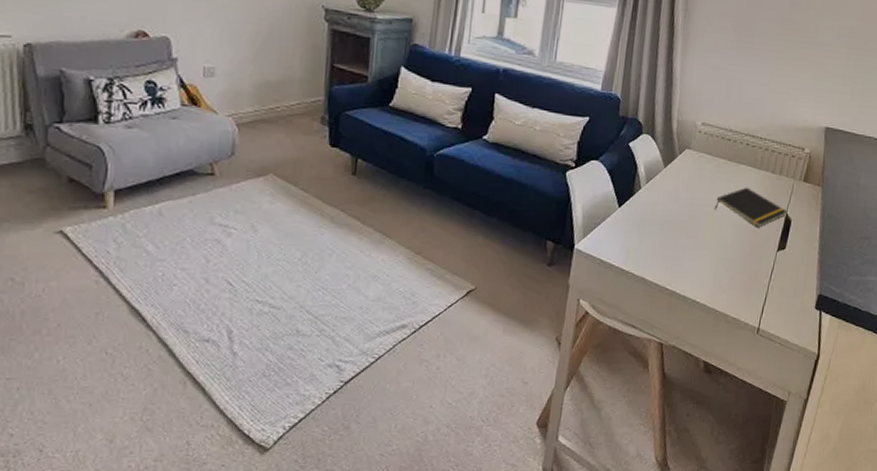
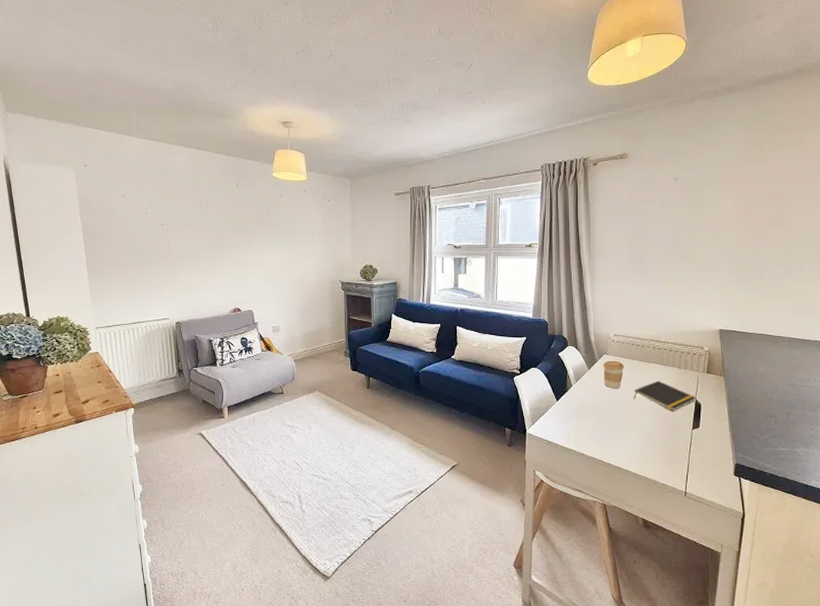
coffee cup: none [681,157,710,195] -> present [602,360,625,389]

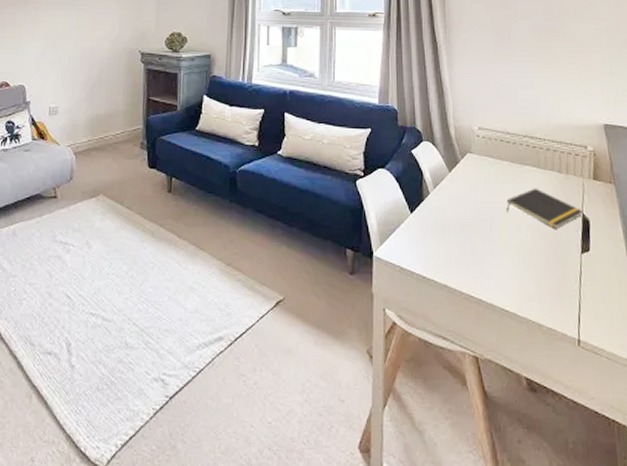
coffee cup: present [602,360,625,389] -> none [466,161,494,198]

